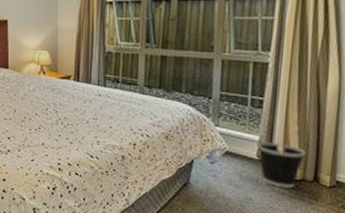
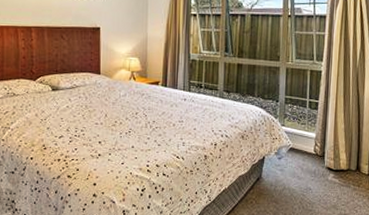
wastebasket: present [257,142,306,189] -> none [314,139,351,178]

